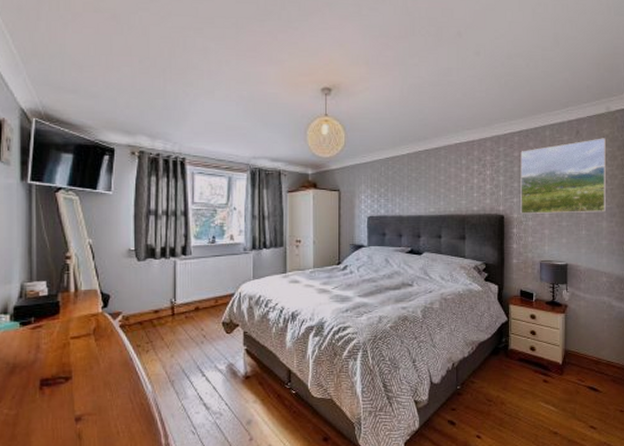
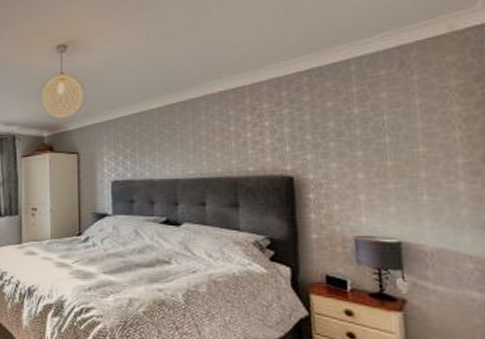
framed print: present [520,138,606,214] -> none [313,67,462,174]

